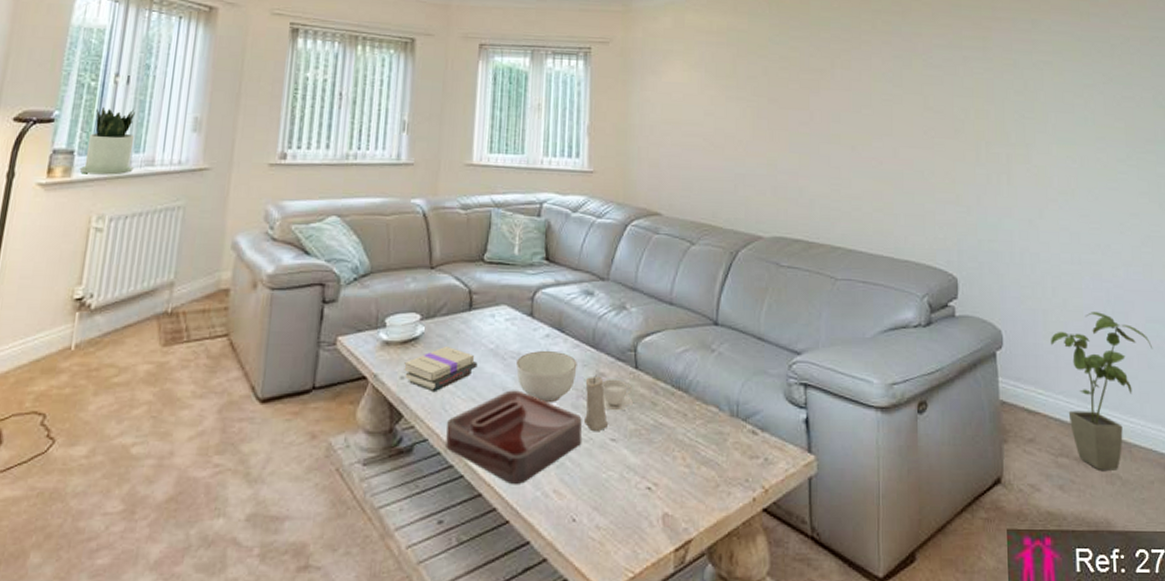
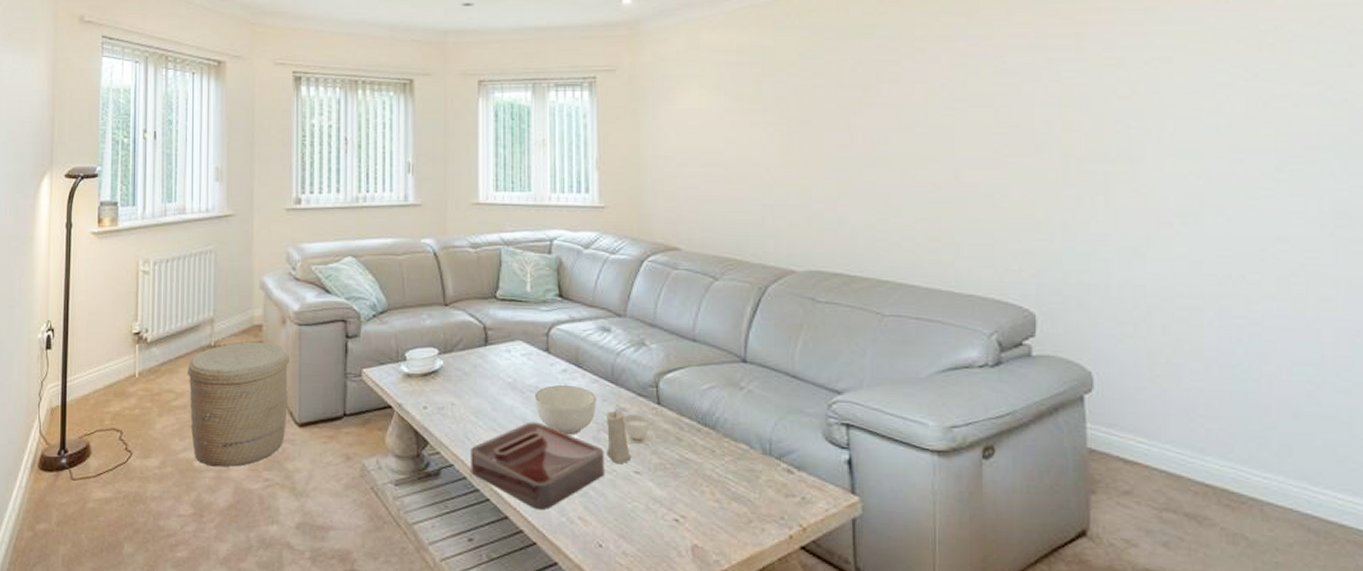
planter: present [79,107,135,176] -> none [123,162,169,224]
woven basket: none [131,307,257,453] -> present [188,341,289,467]
books: present [404,345,478,393] -> none [426,378,497,422]
house plant: present [1051,312,1153,471] -> none [1158,352,1301,530]

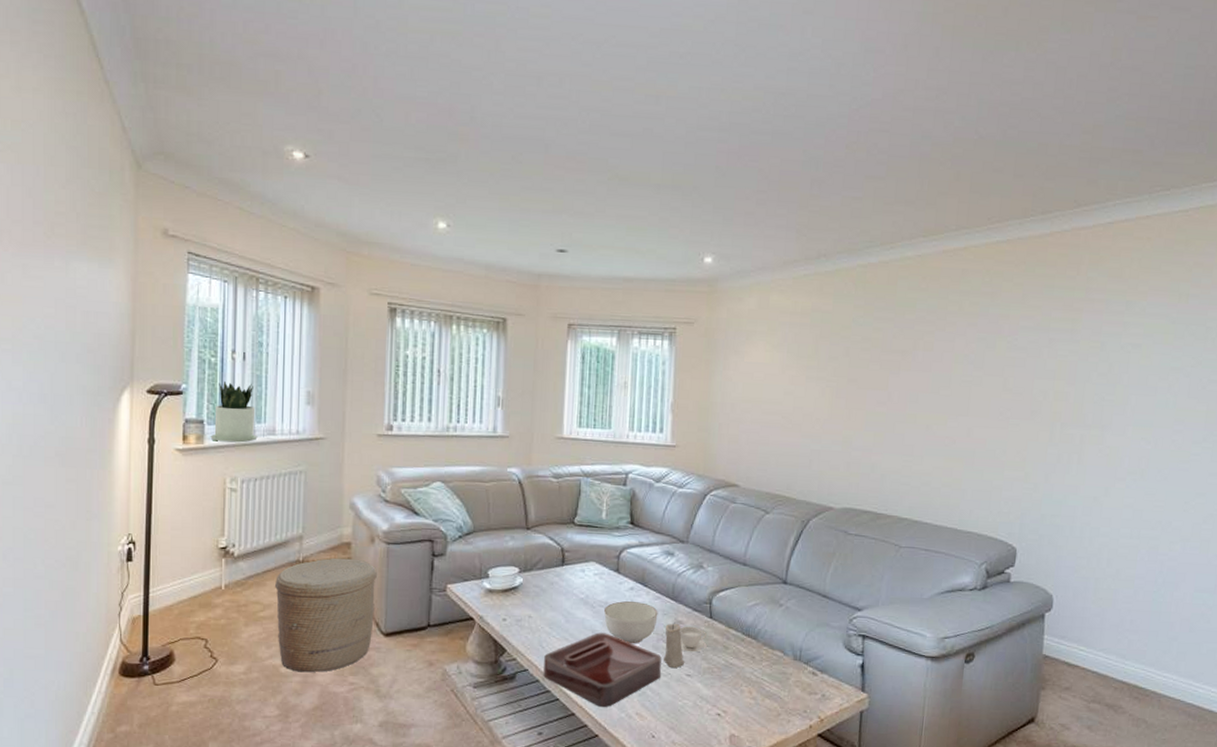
planter: none [123,162,169,224] -> present [210,382,258,443]

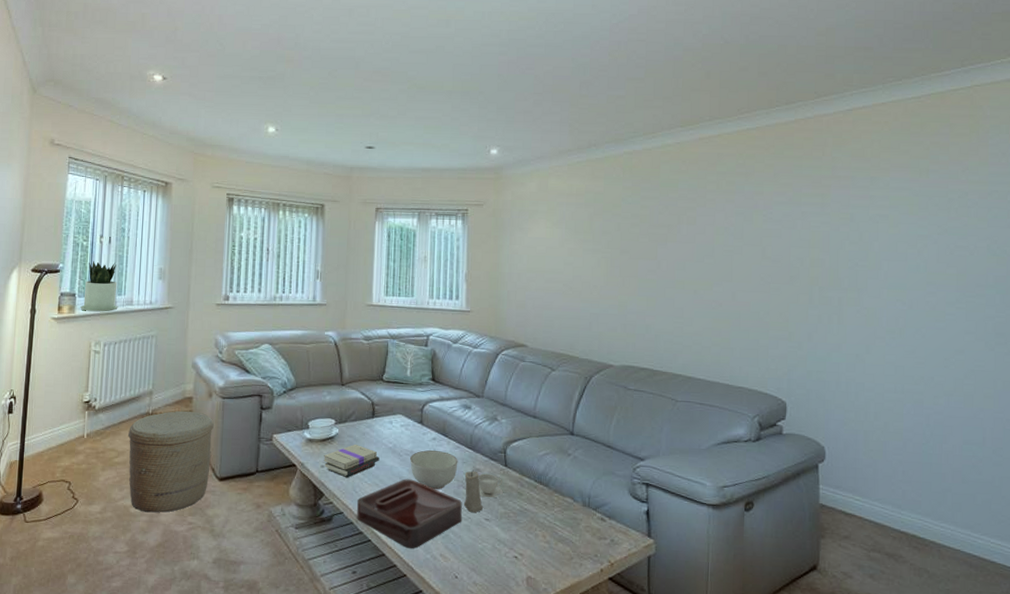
books: none [506,594,570,633] -> present [323,444,380,478]

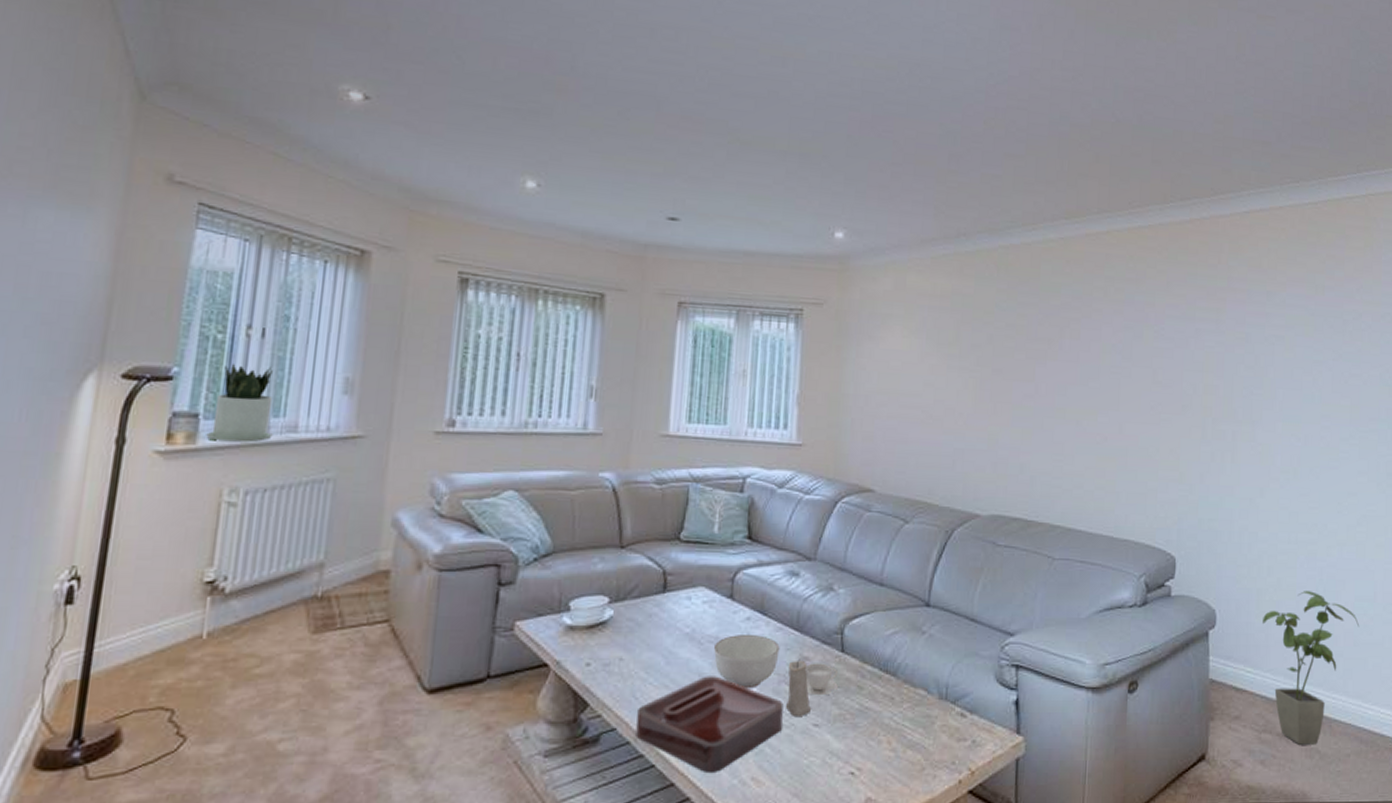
woven basket: present [128,410,214,513] -> none [277,591,423,749]
books: present [323,444,380,478] -> none [590,630,672,680]
house plant: none [870,434,968,566] -> present [1263,591,1360,745]

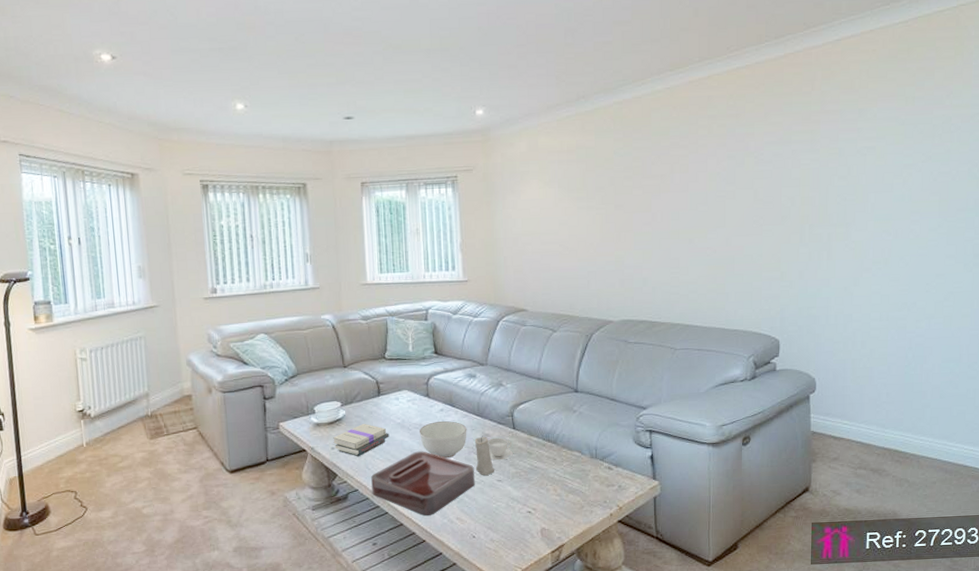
planter: present [206,364,273,443] -> none [58,264,99,319]
books: none [590,630,672,680] -> present [333,423,389,457]
house plant: present [1263,591,1360,745] -> none [857,357,946,477]

